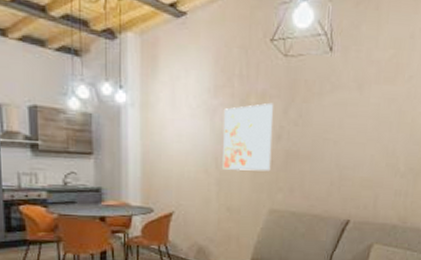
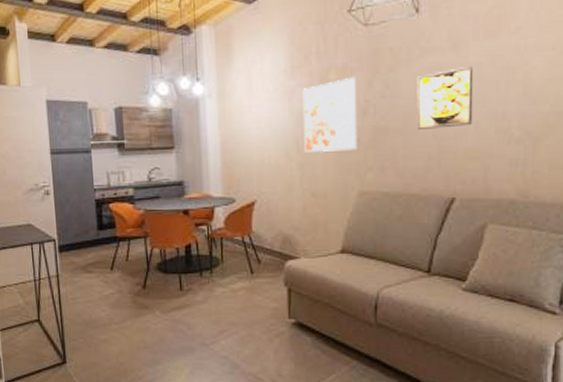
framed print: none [323,105,374,159] -> present [417,65,474,129]

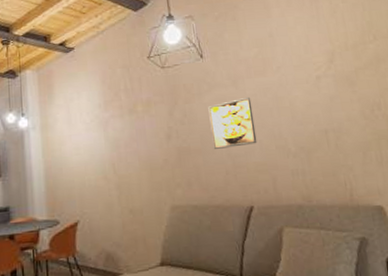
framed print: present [303,76,357,152] -> none [116,108,166,174]

